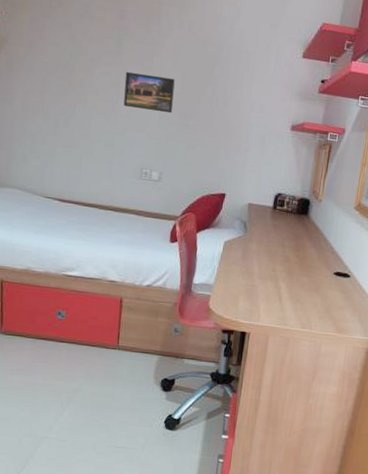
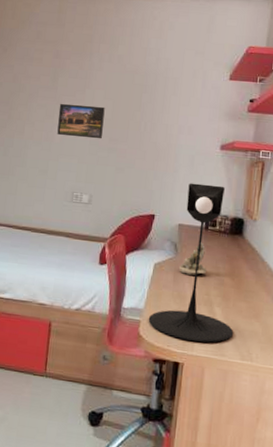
desk lamp: none [217,163,296,314] -> present [148,183,233,343]
succulent planter: none [248,221,274,253] -> present [179,242,207,275]

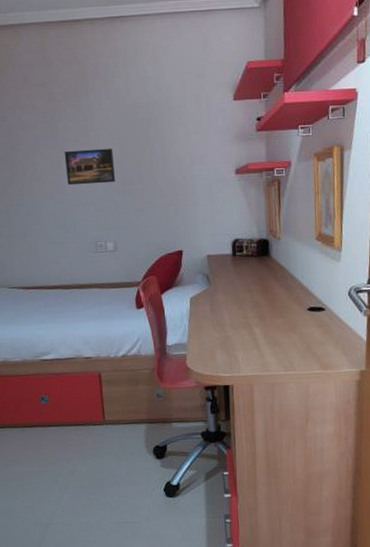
desk lamp: present [148,183,233,343] -> none [193,210,274,364]
succulent planter: present [179,242,207,275] -> none [215,269,241,303]

